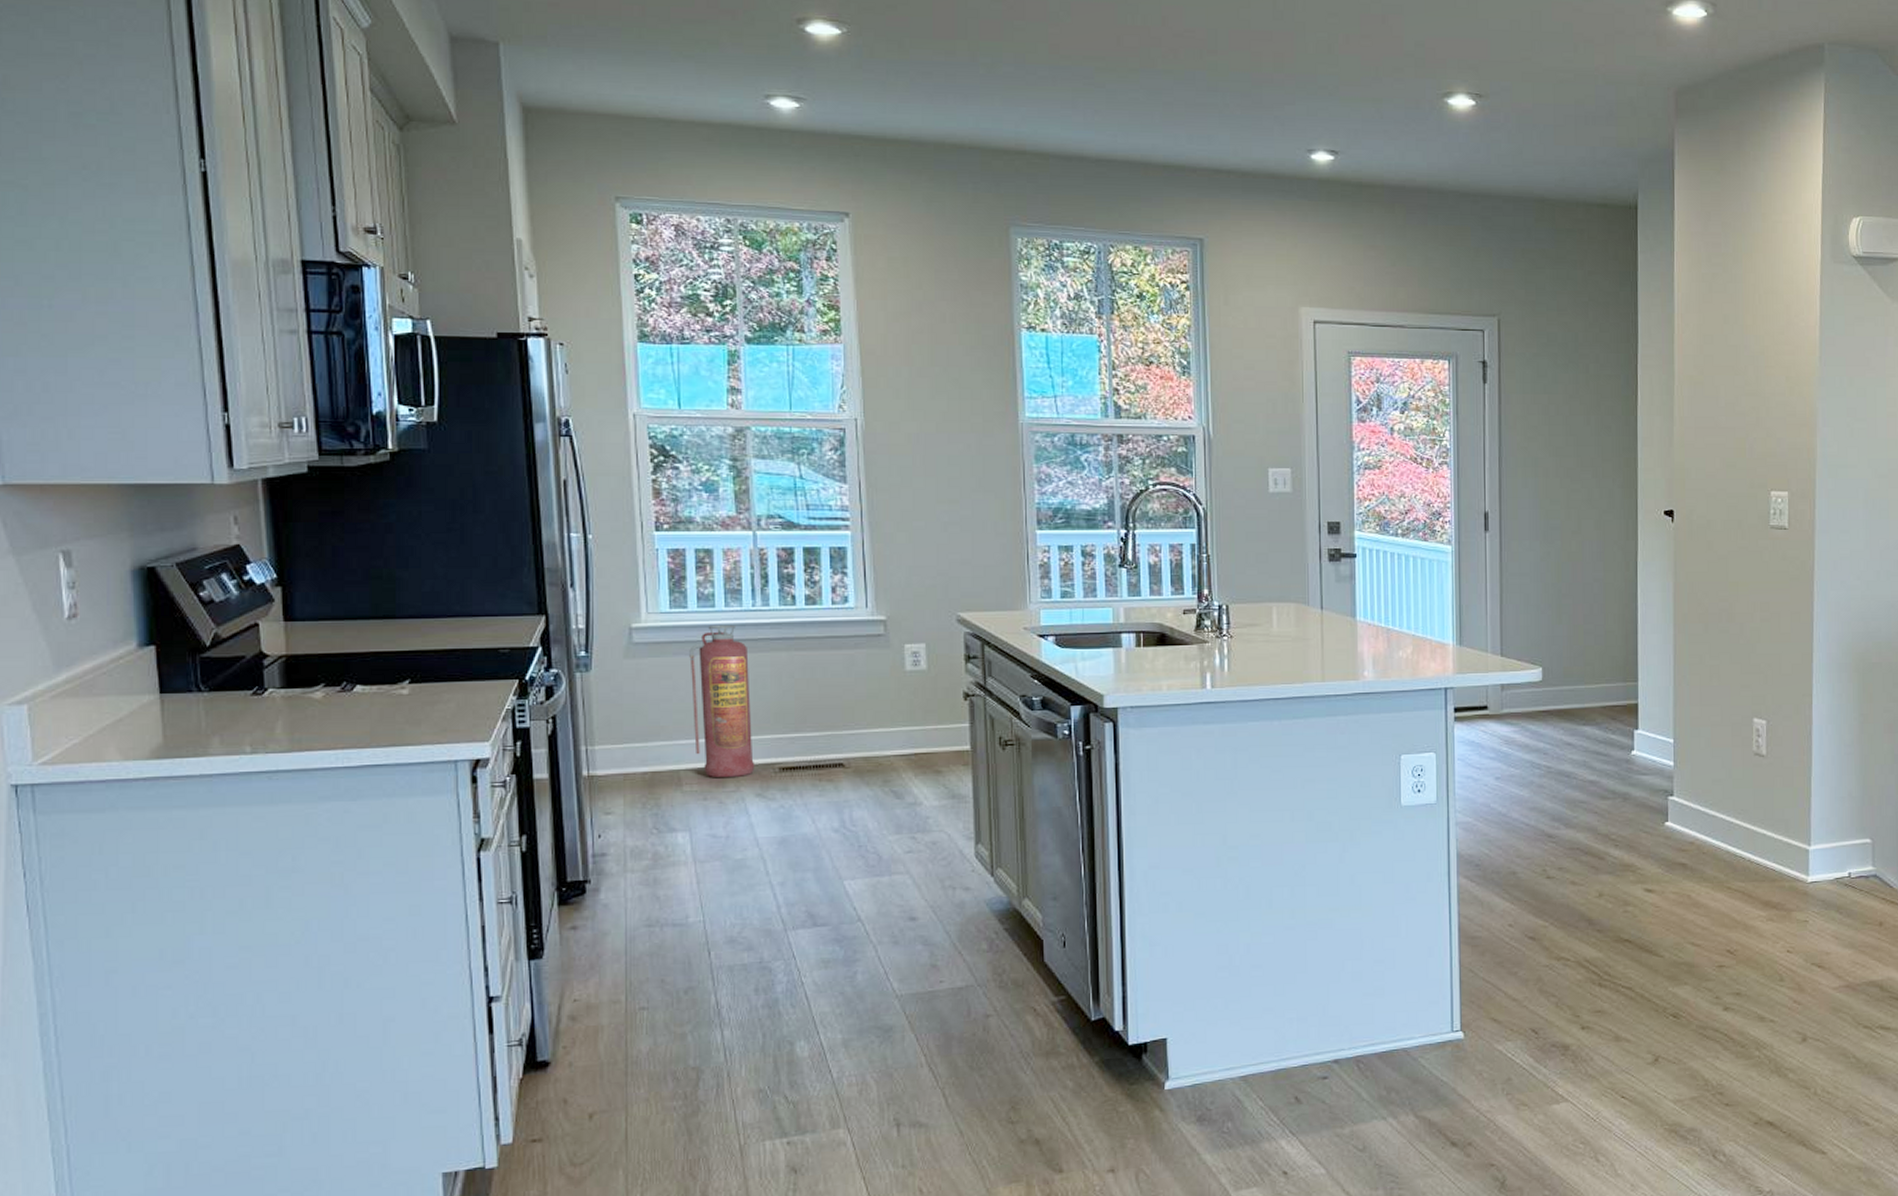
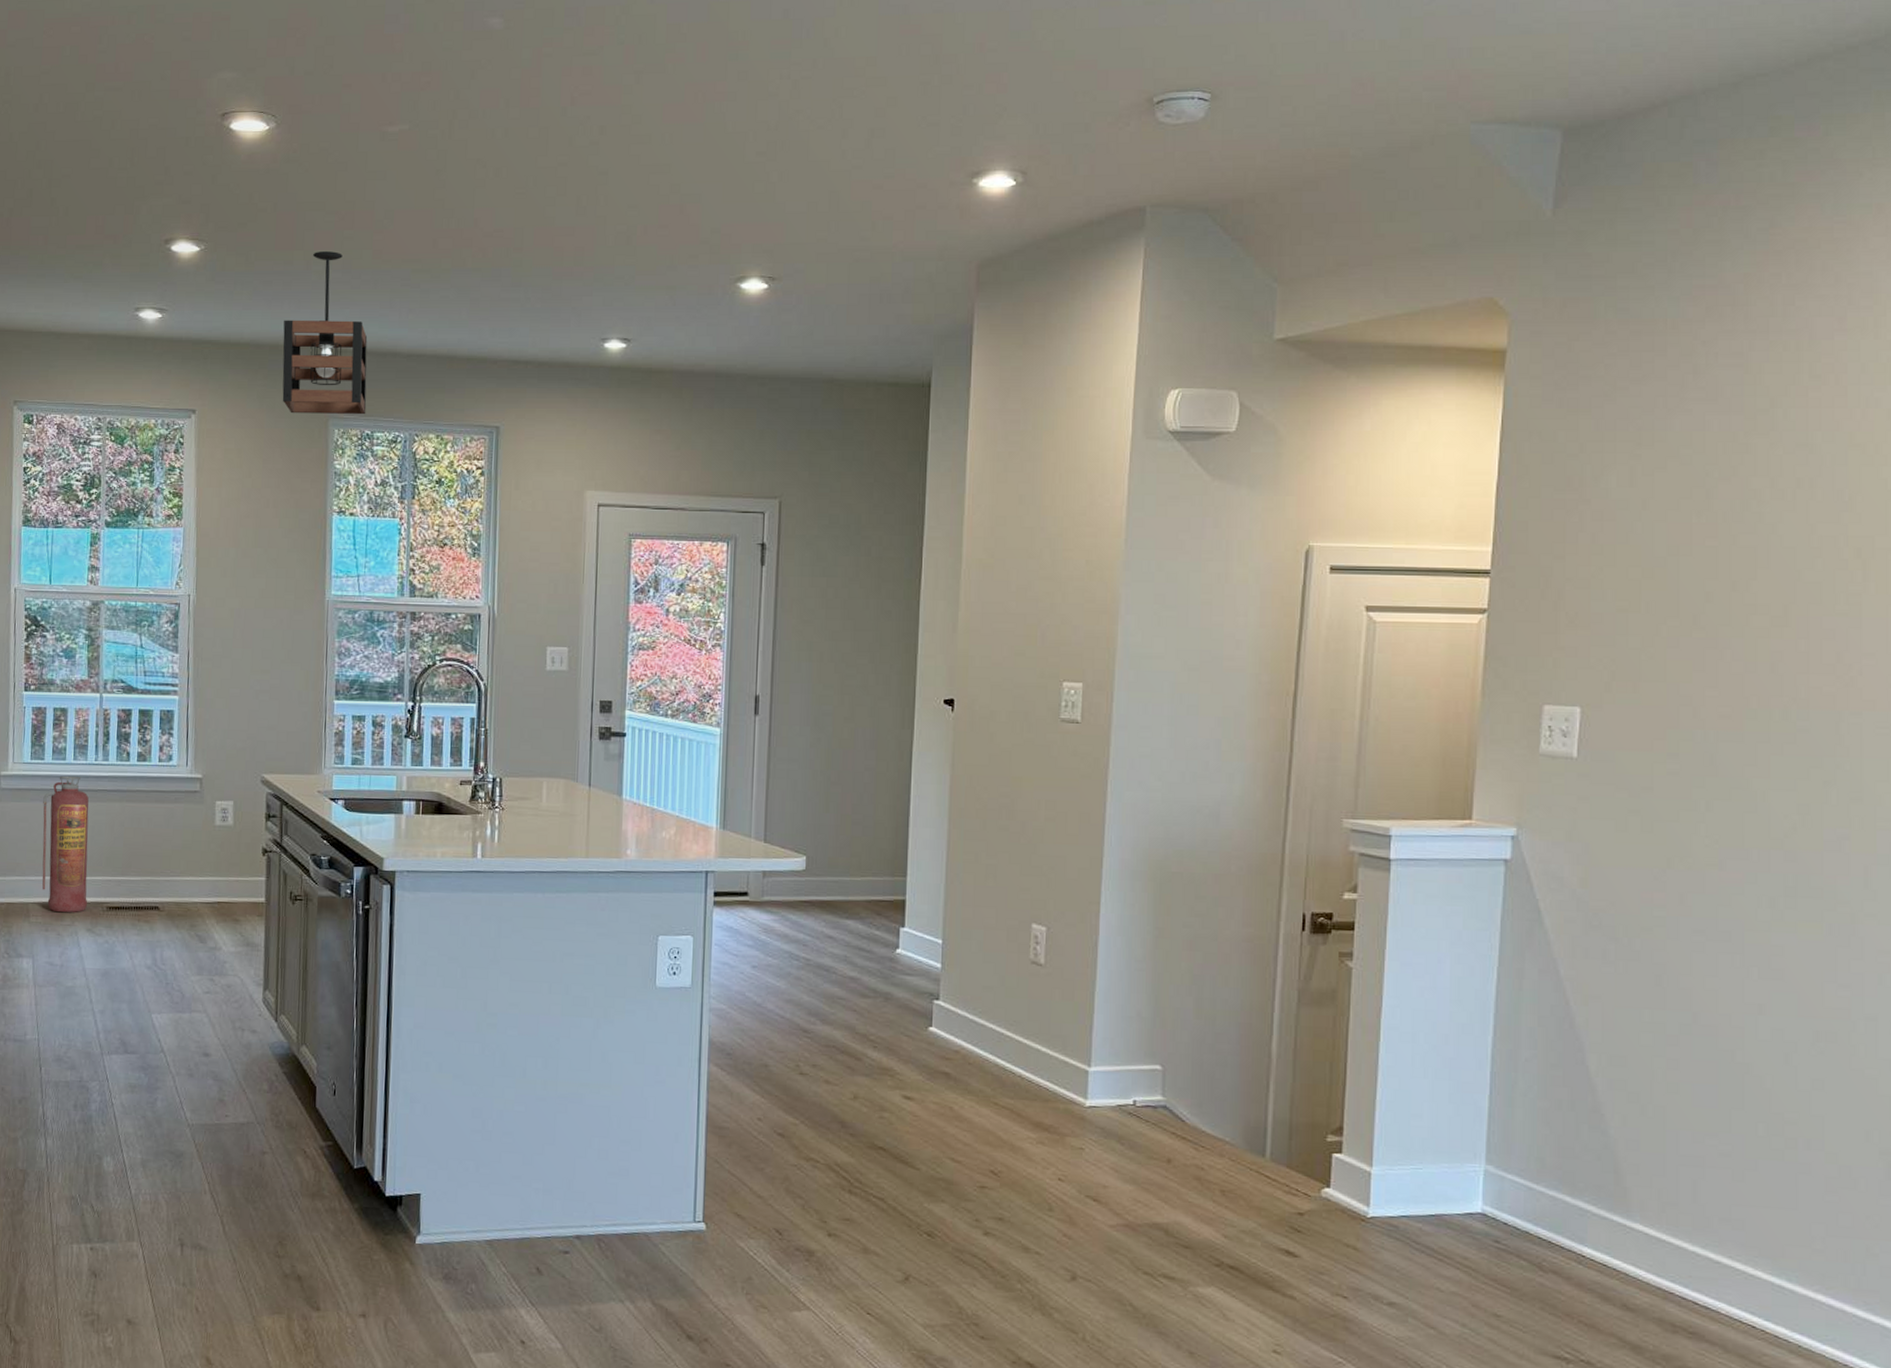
pendant light: none [949,41,1053,223] -> present [282,250,368,415]

